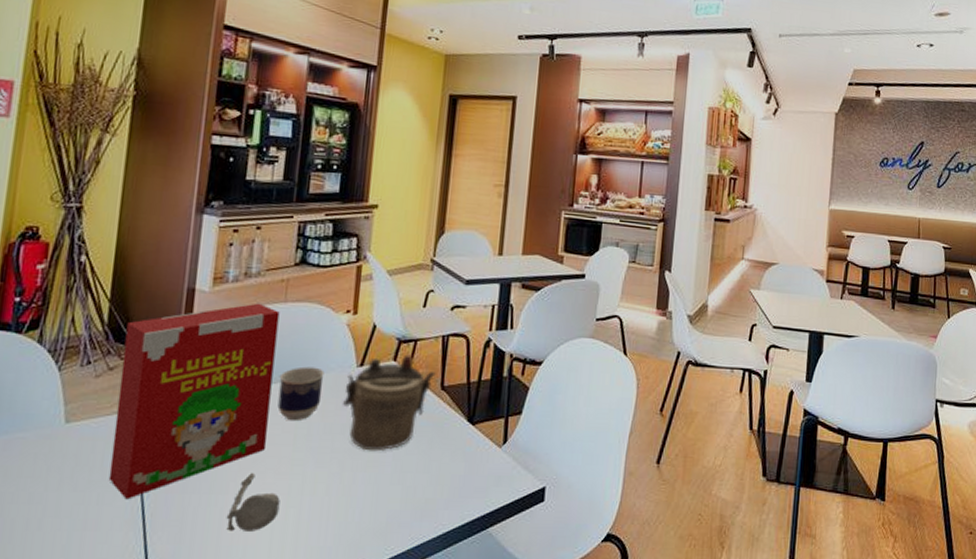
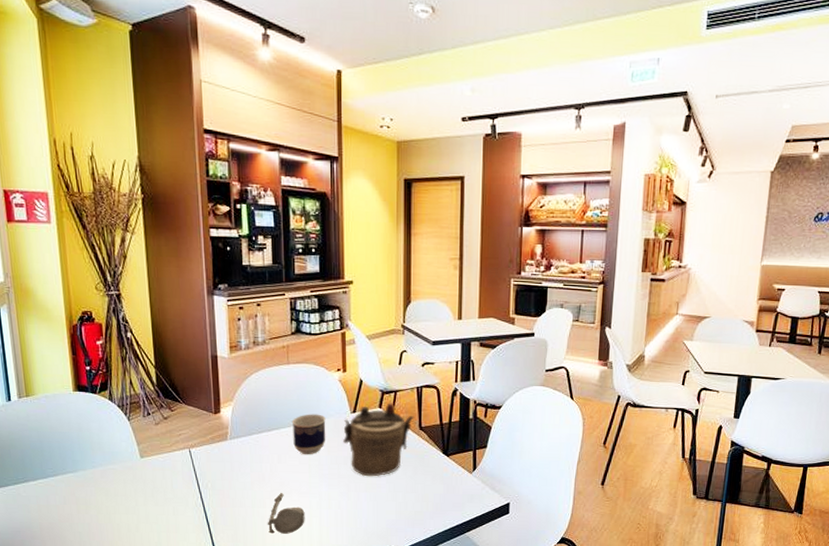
cereal box: present [108,303,280,500] -> none [171,365,288,511]

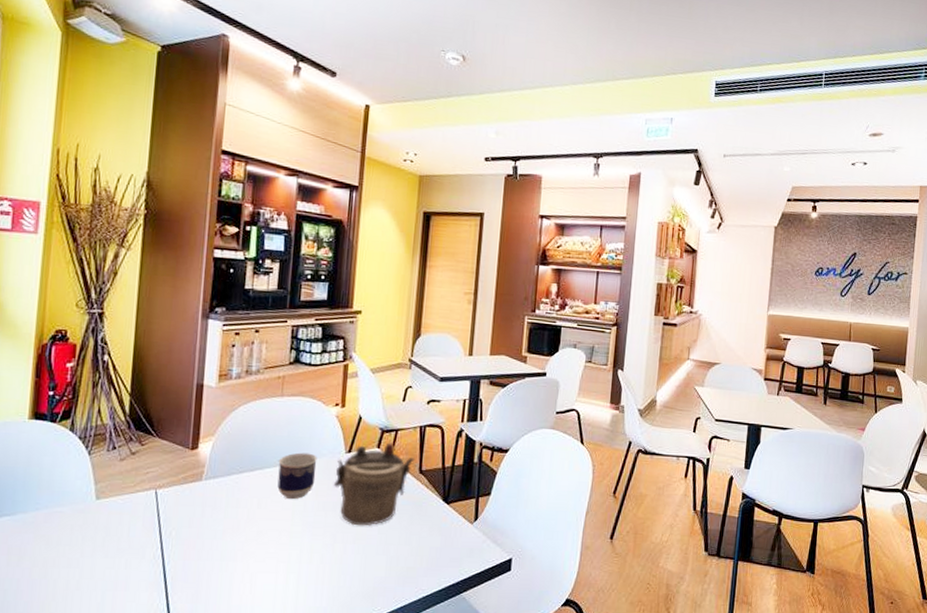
spoon: present [267,493,305,534] -> none [235,544,282,593]

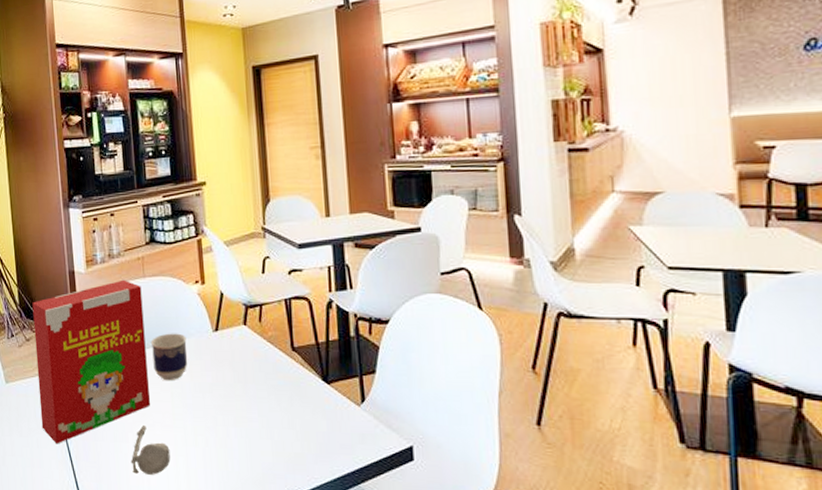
cereal box: none [134,397,277,565] -> present [32,279,150,444]
spoon: none [235,544,282,593] -> present [130,426,171,475]
teapot: present [333,442,415,526] -> none [205,318,285,409]

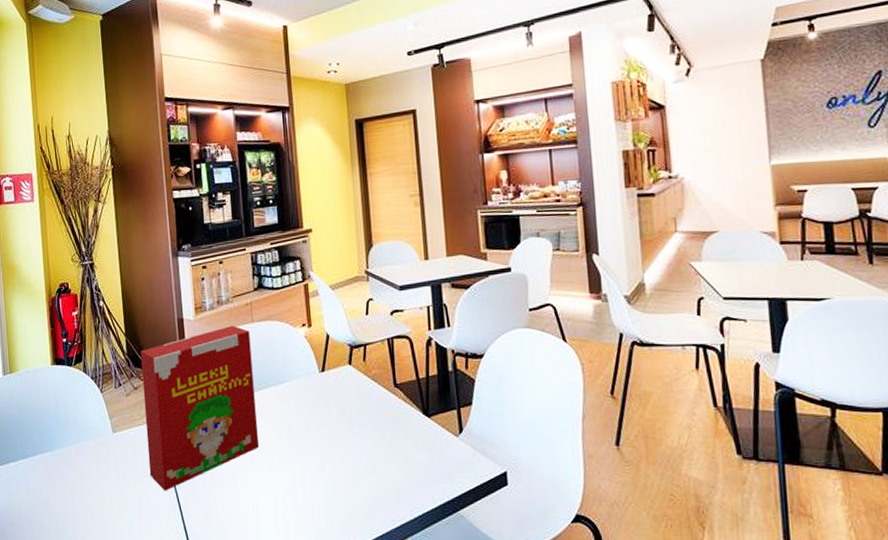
spoon: present [130,426,171,475] -> none [239,467,279,515]
cup: present [150,333,188,381] -> none [259,375,296,423]

